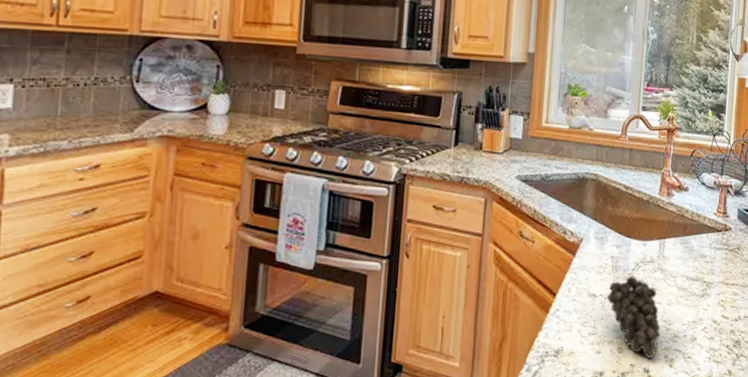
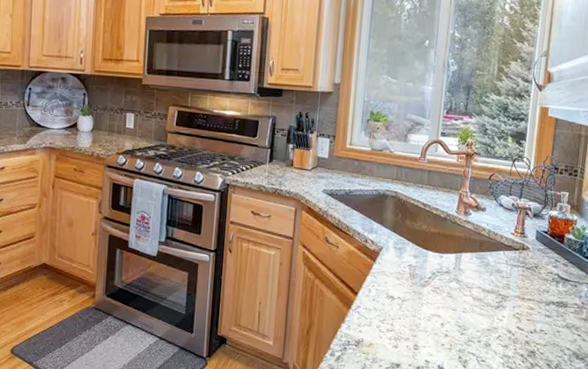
fruit: present [607,276,661,359] -> none [404,283,455,358]

